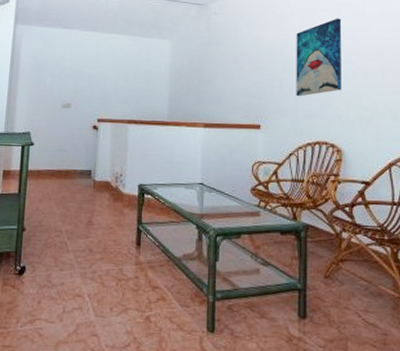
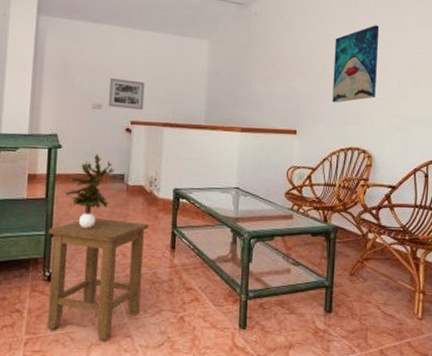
stool: none [17,213,114,338] -> present [47,218,149,340]
potted plant: none [34,151,82,224] -> present [63,154,114,229]
wall art: none [76,78,111,109] -> present [107,77,145,111]

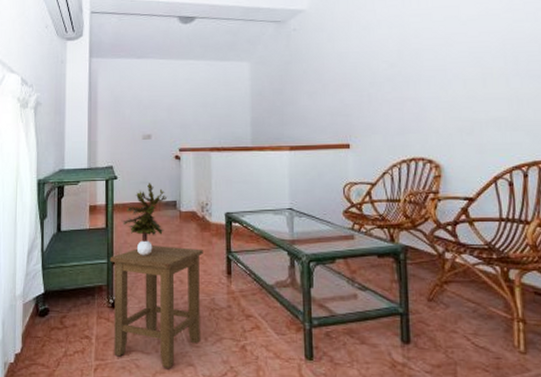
wall art: present [107,77,145,111] -> none [156,108,190,137]
wall art: present [332,25,380,103] -> none [383,23,437,112]

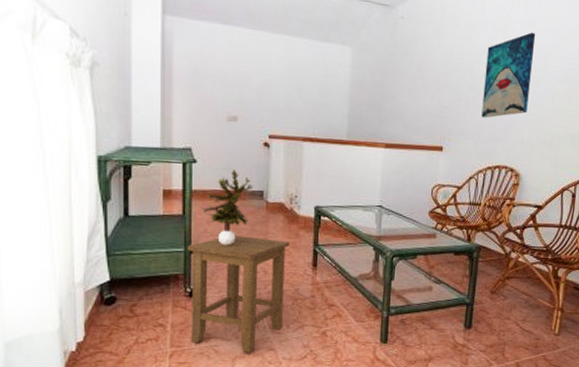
wall art: none [383,23,437,112] -> present [481,32,536,118]

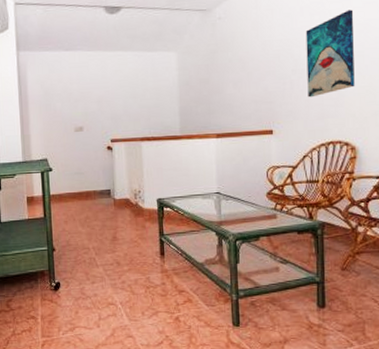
stool: present [187,236,290,353] -> none [49,232,138,340]
potted plant: present [201,170,253,246] -> none [58,173,101,242]

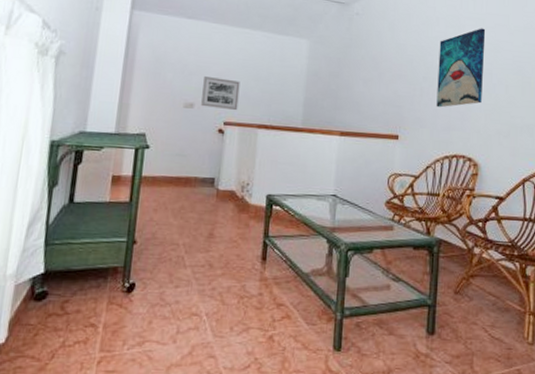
wall art: none [87,100,121,129] -> present [200,75,240,111]

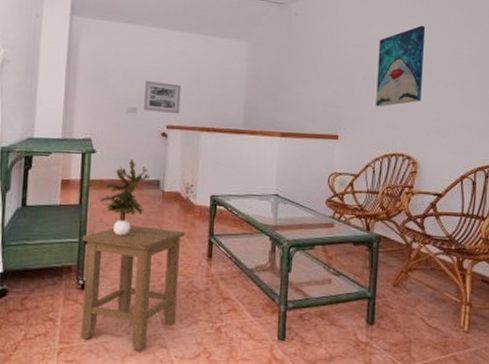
stool: none [123,225,239,360] -> present [81,225,185,351]
potted plant: none [149,156,204,236] -> present [97,159,149,236]

